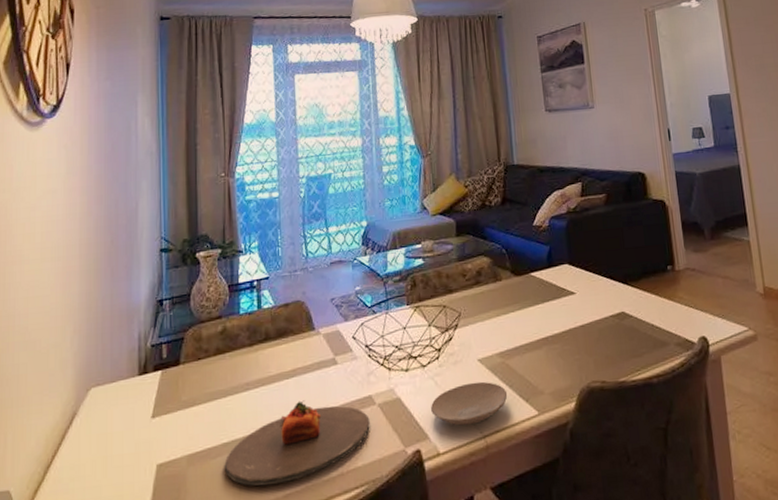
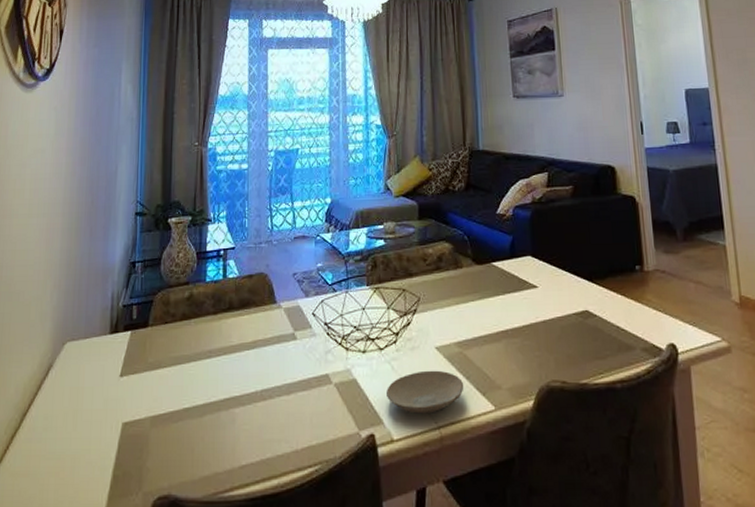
plate: present [224,400,370,487] -> none [184,373,326,455]

